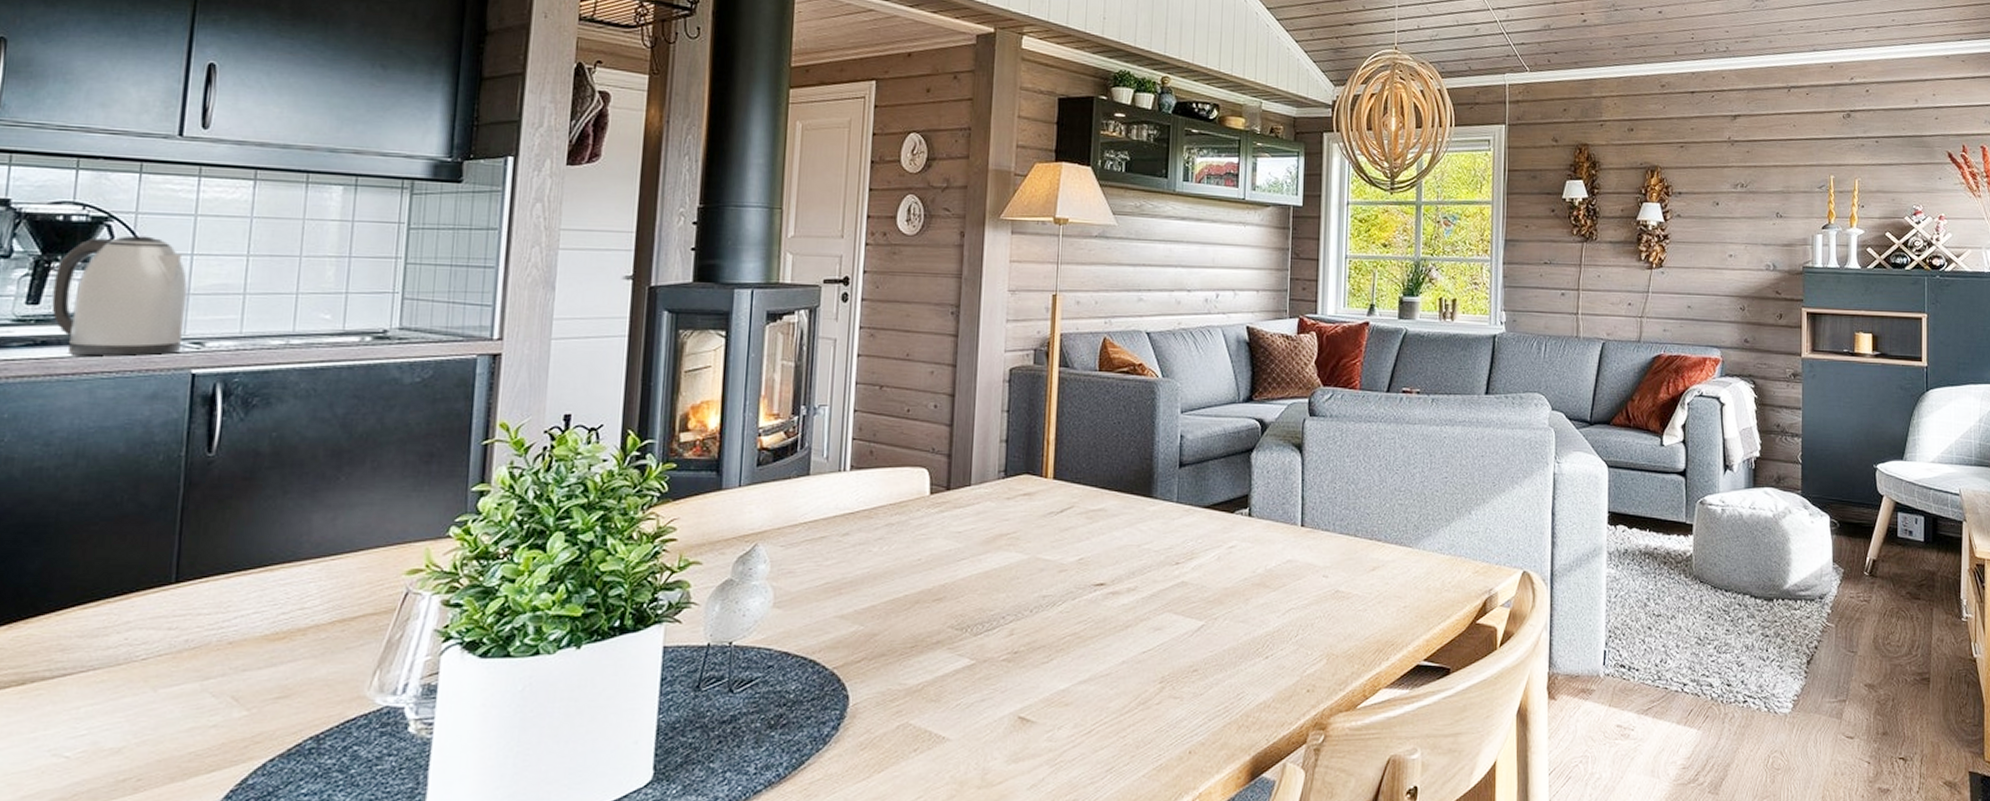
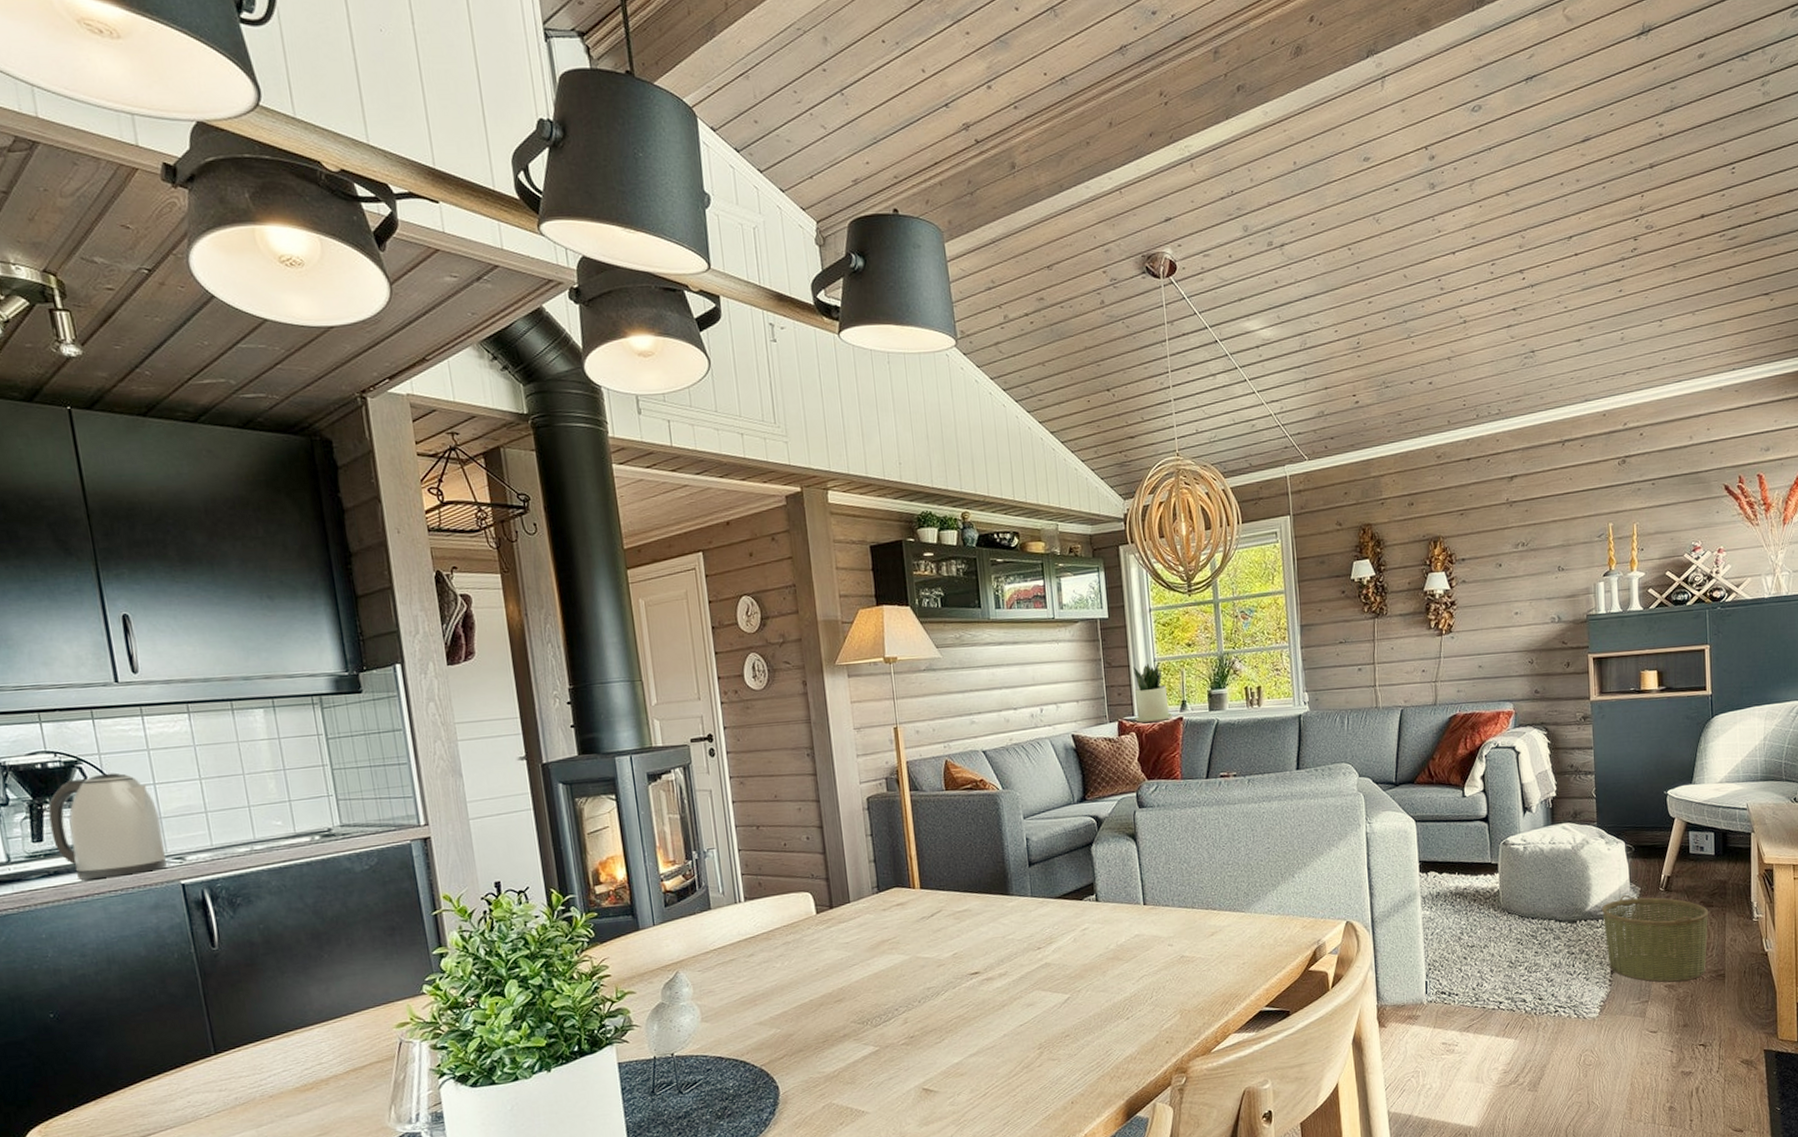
planter: none [1317,260,1359,324] -> present [1133,663,1173,724]
basket: none [1801,575,1915,681] -> present [1602,894,1709,983]

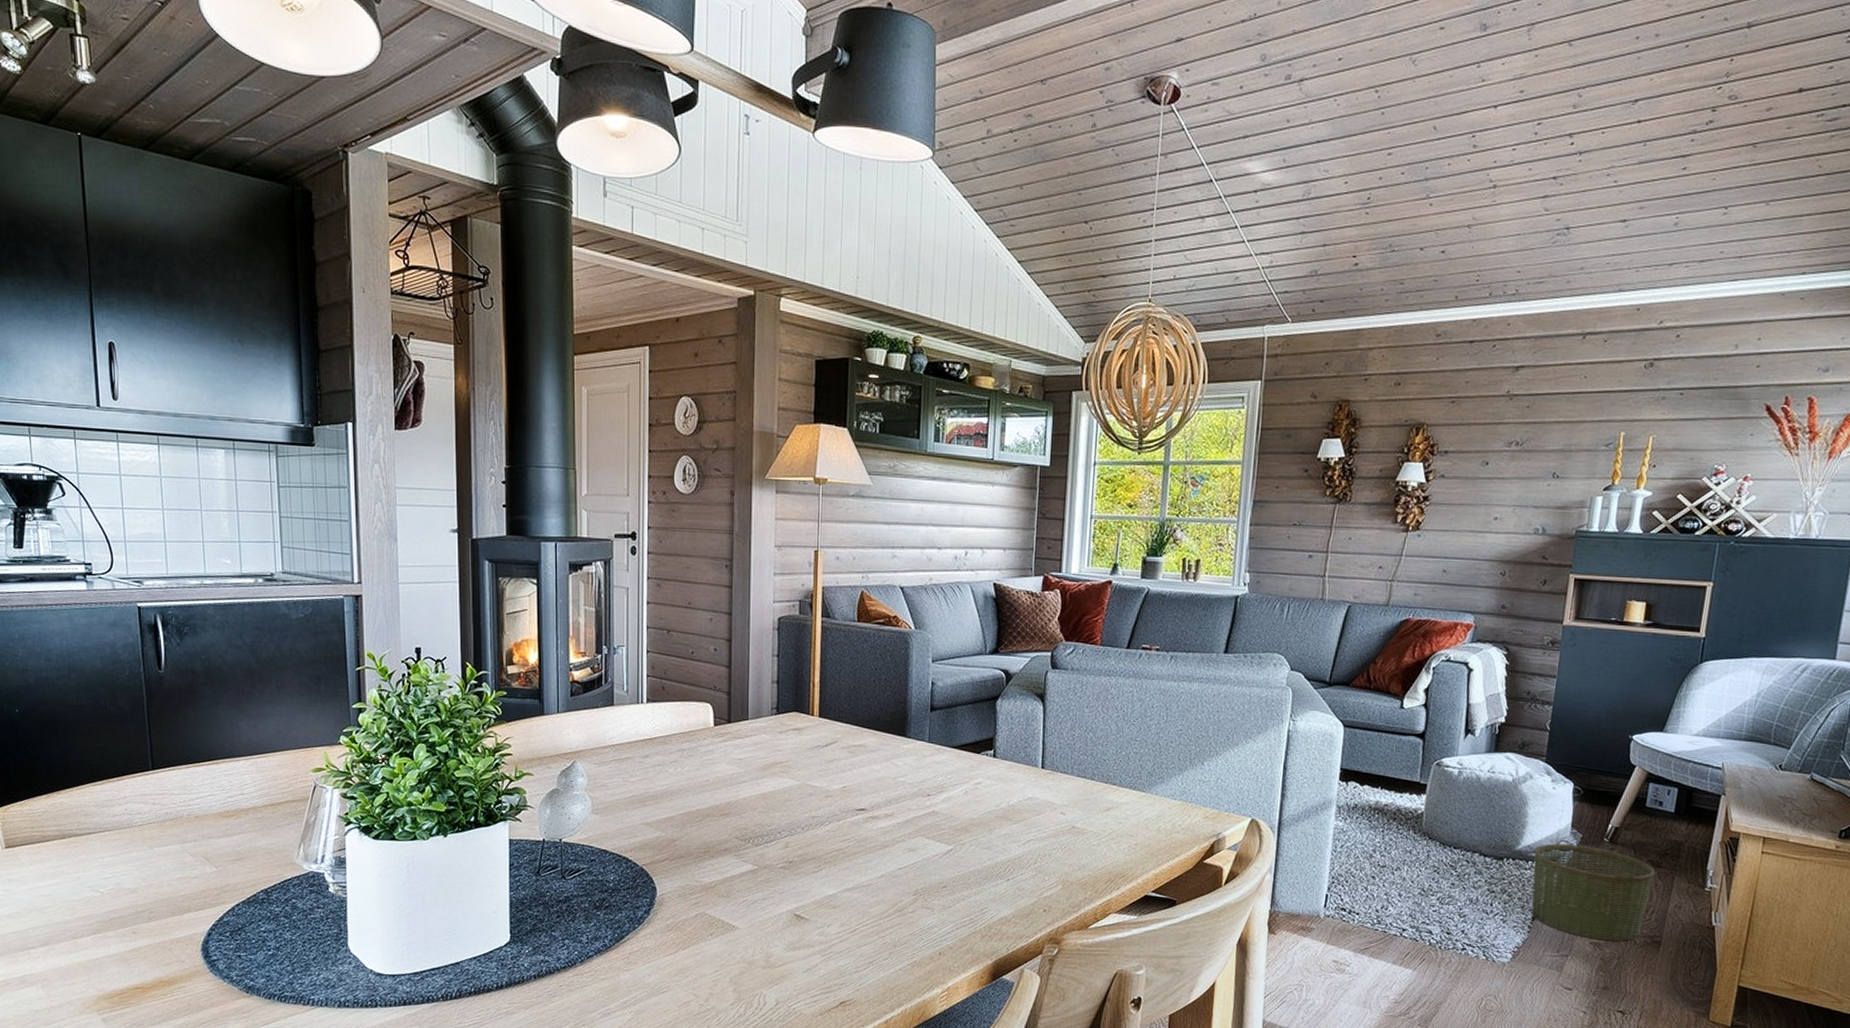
kettle: present [48,772,167,880] -> none [29,492,127,592]
planter: present [1133,663,1173,724] -> none [1062,520,1103,583]

